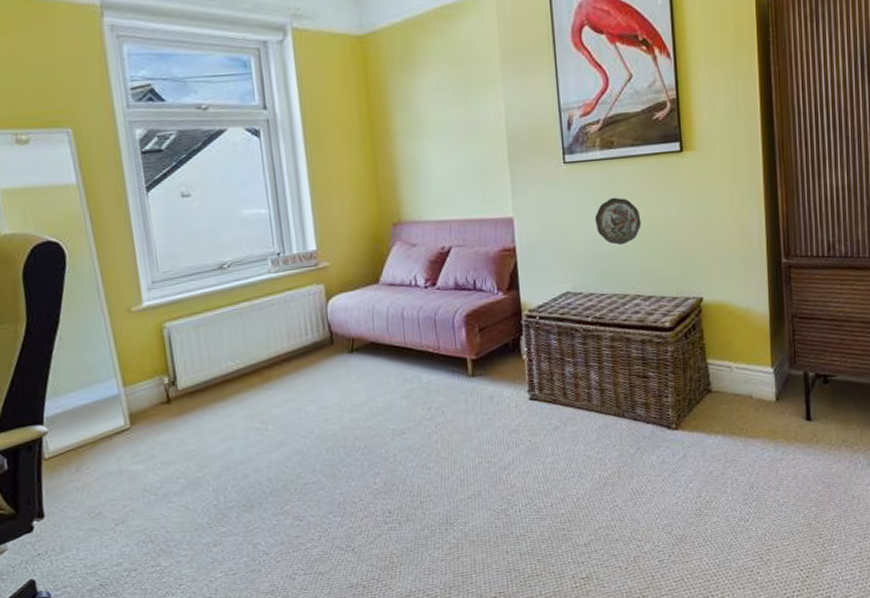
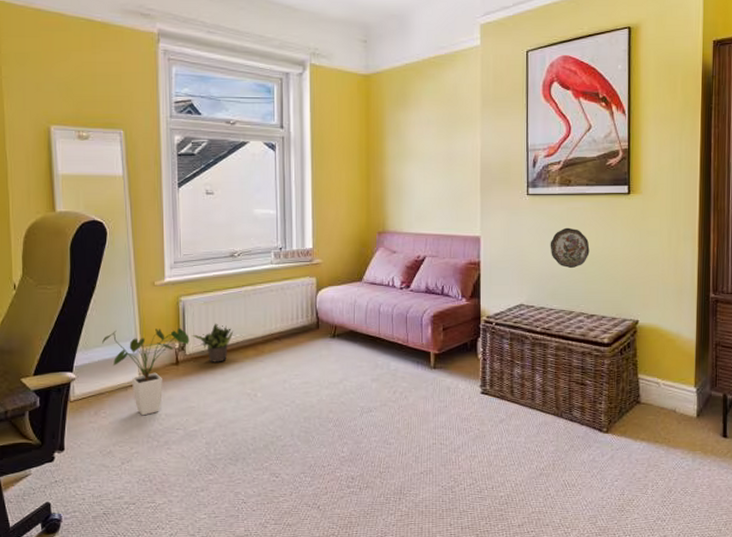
house plant: none [75,360,181,467] -> present [102,328,190,416]
potted plant: none [183,350,233,396] -> present [192,323,234,362]

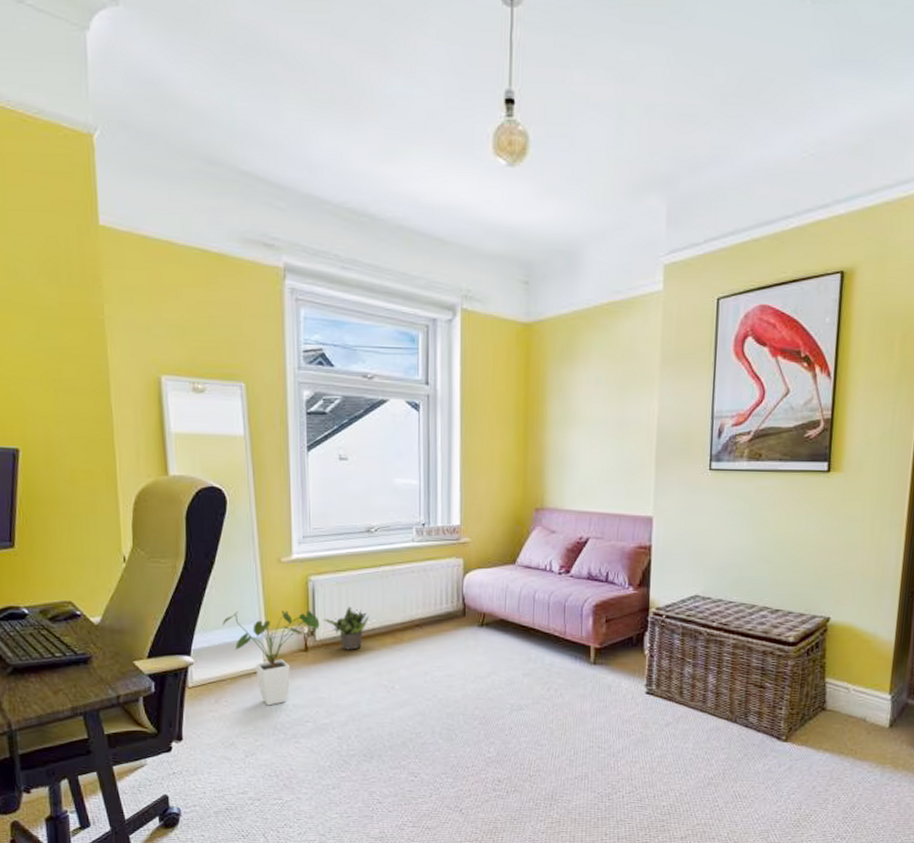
decorative plate: present [550,227,590,269] -> none [733,509,779,557]

